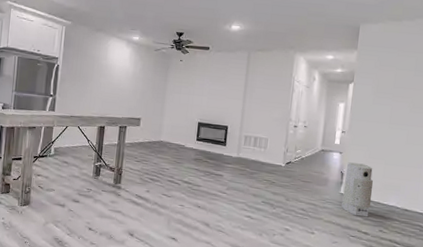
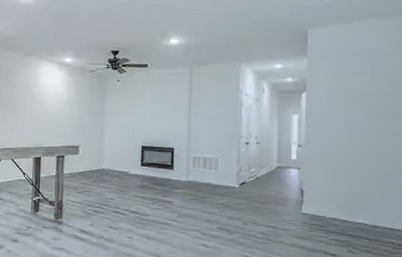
air purifier: present [341,162,373,217] -> none [304,178,337,237]

